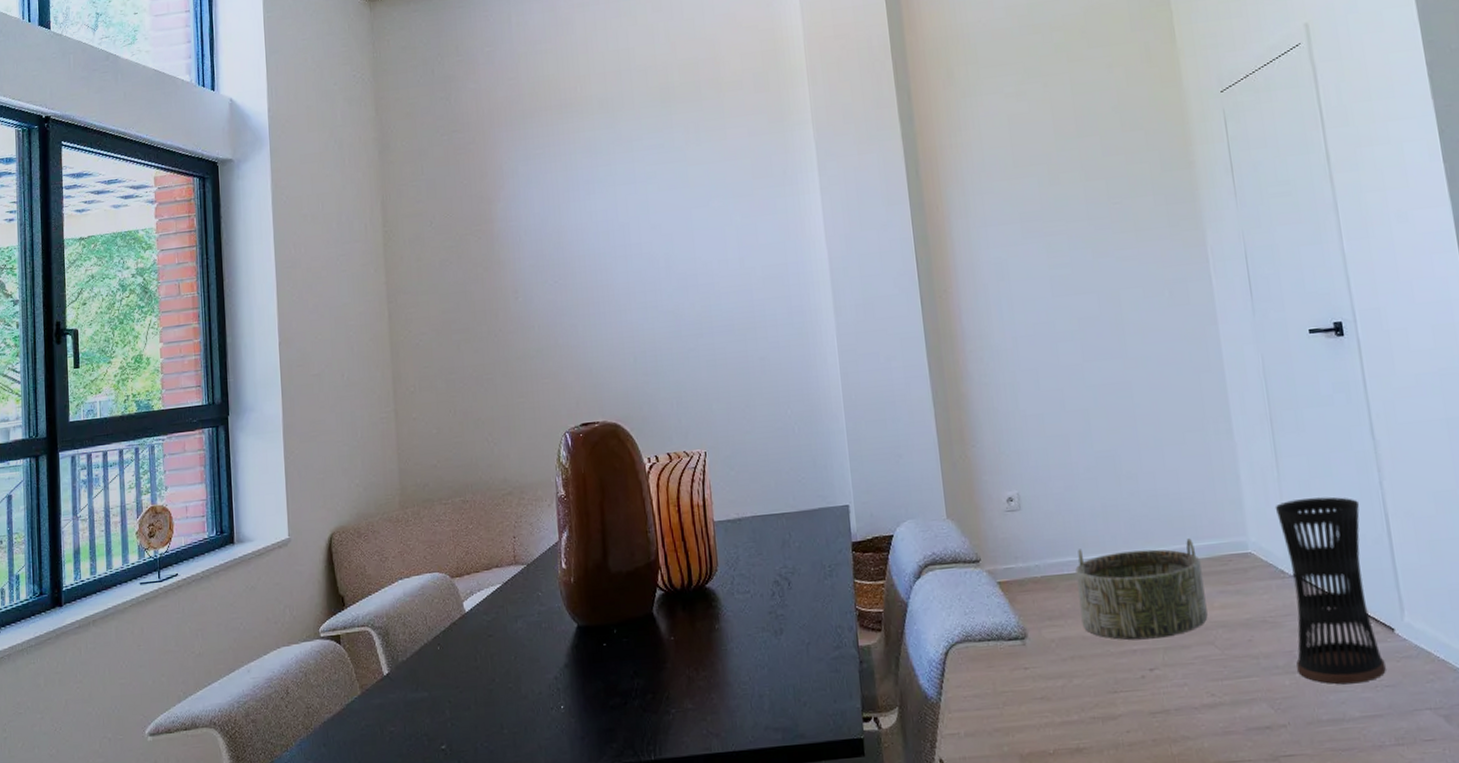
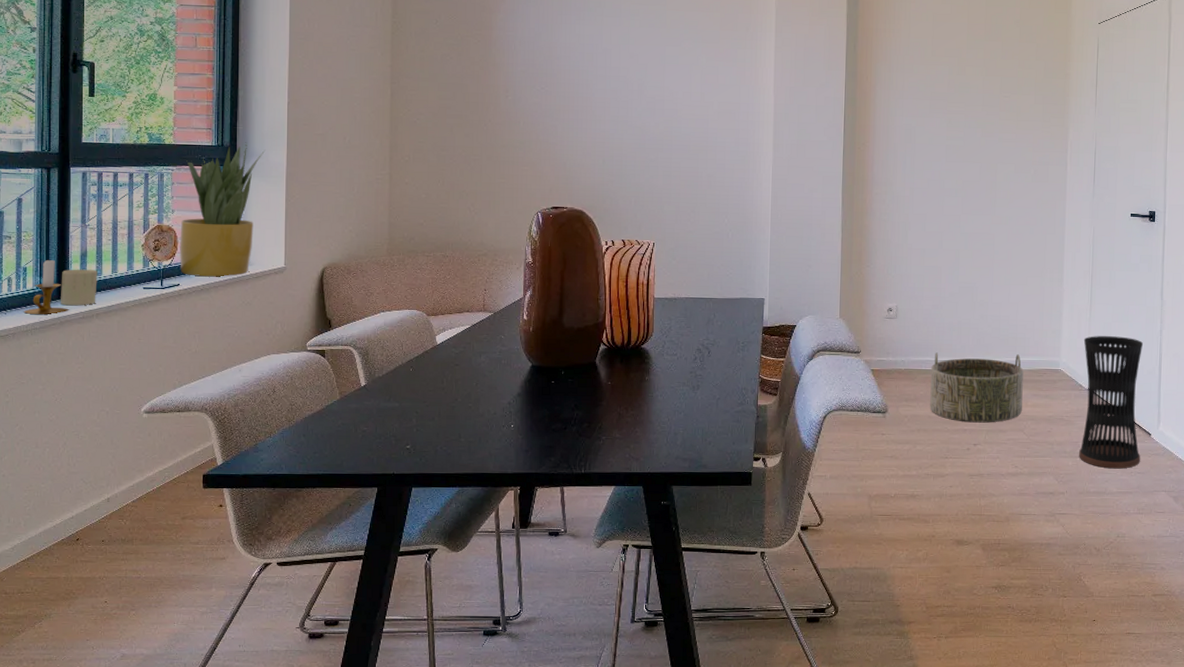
candlestick: none [17,563,64,630] -> present [23,260,69,314]
candle: none [55,568,92,615] -> present [61,269,97,306]
planter: none [175,397,258,563] -> present [180,143,265,277]

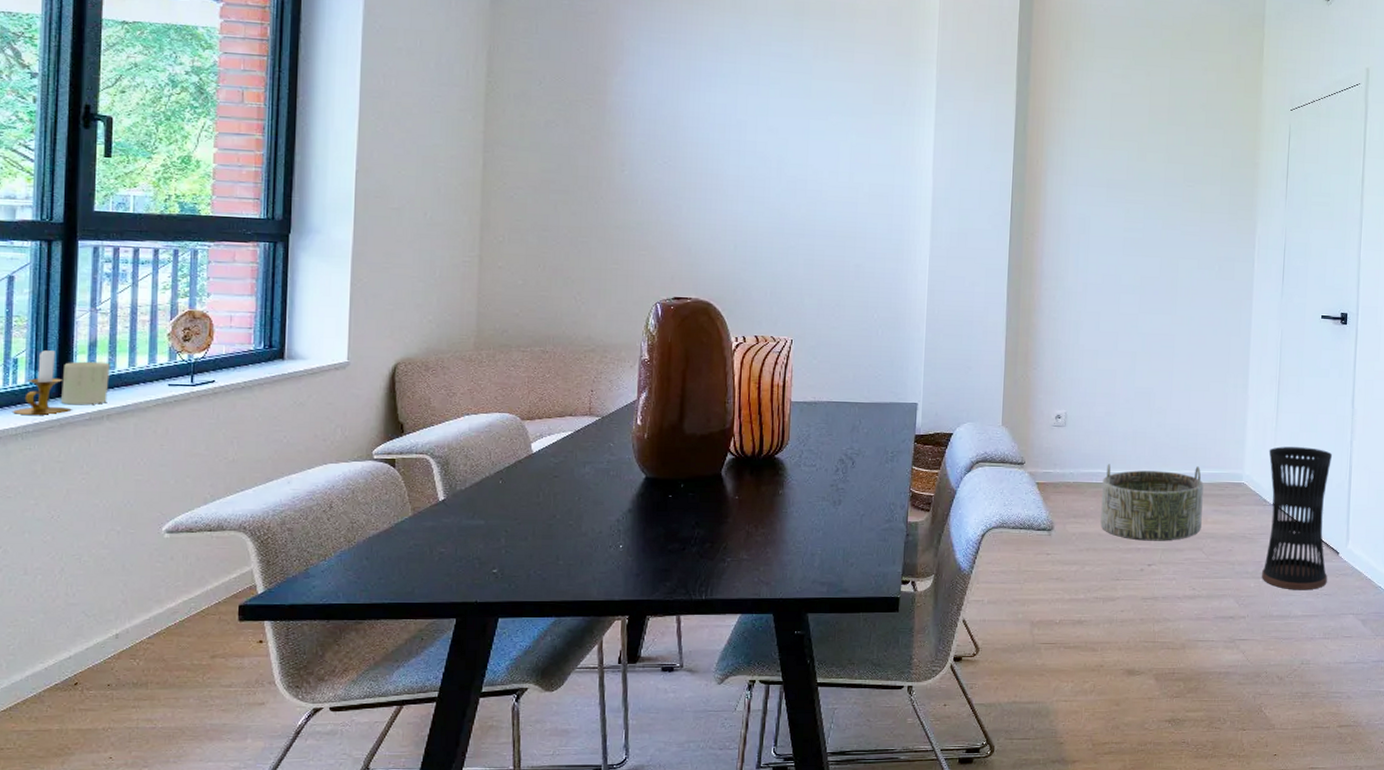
planter: present [180,143,265,277] -> none [216,217,326,373]

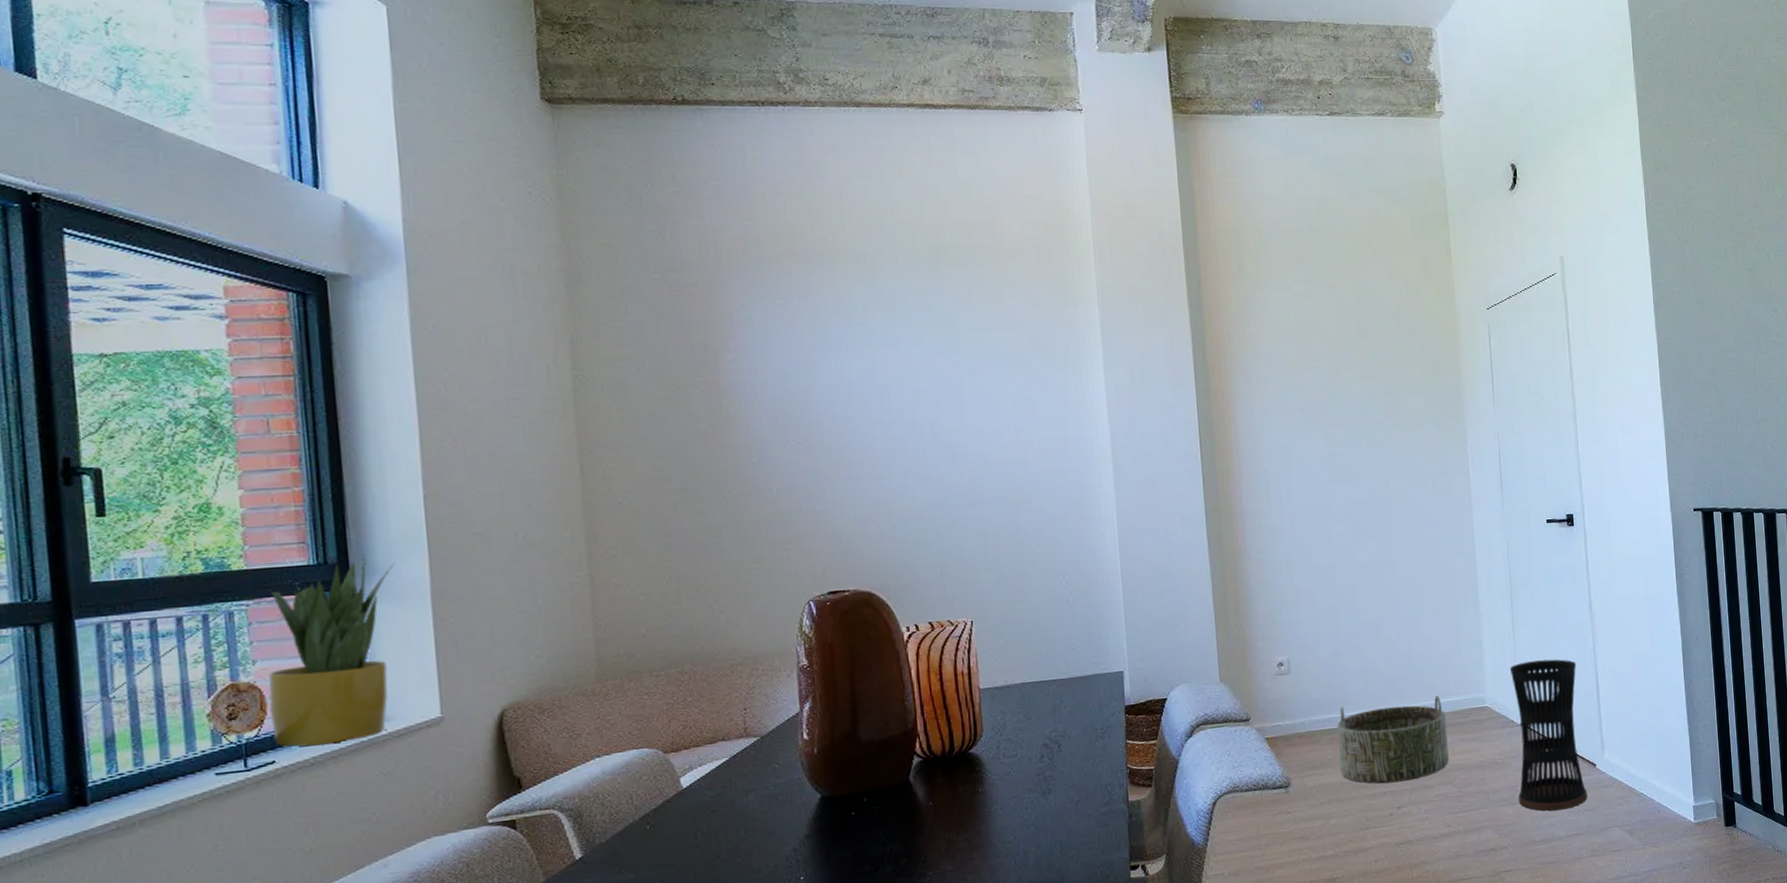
candlestick: present [11,350,72,415] -> none [12,754,92,837]
candle: present [61,361,110,405] -> none [74,758,138,816]
planter: none [216,217,326,373] -> present [268,556,394,748]

